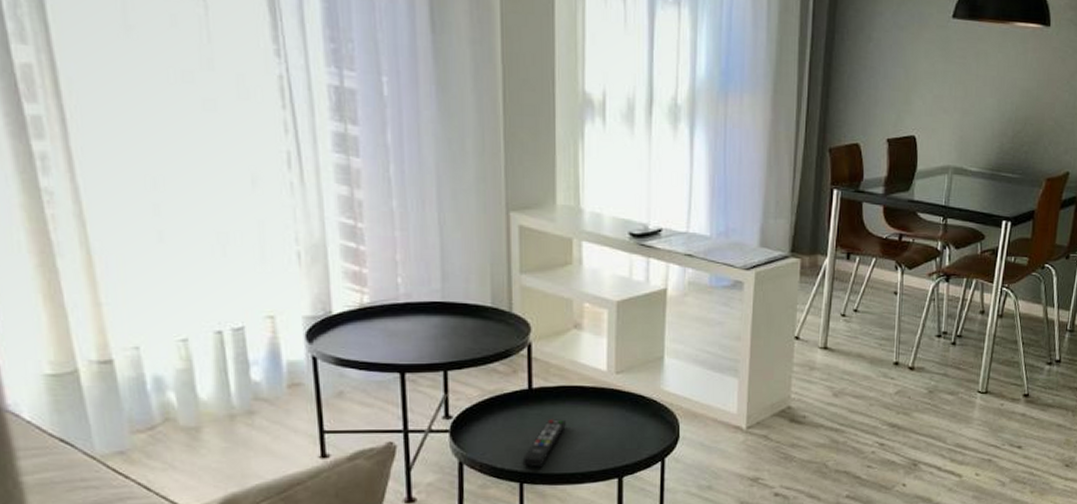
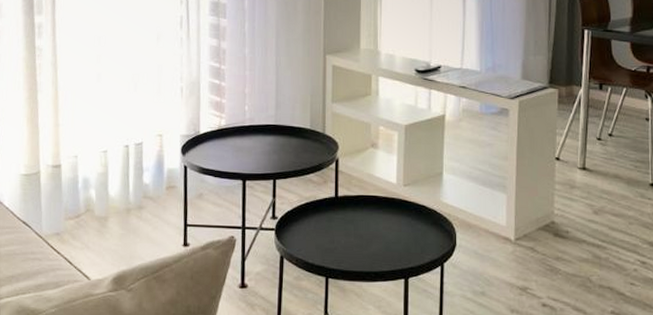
remote control: present [522,419,566,467] -> none [328,223,363,264]

